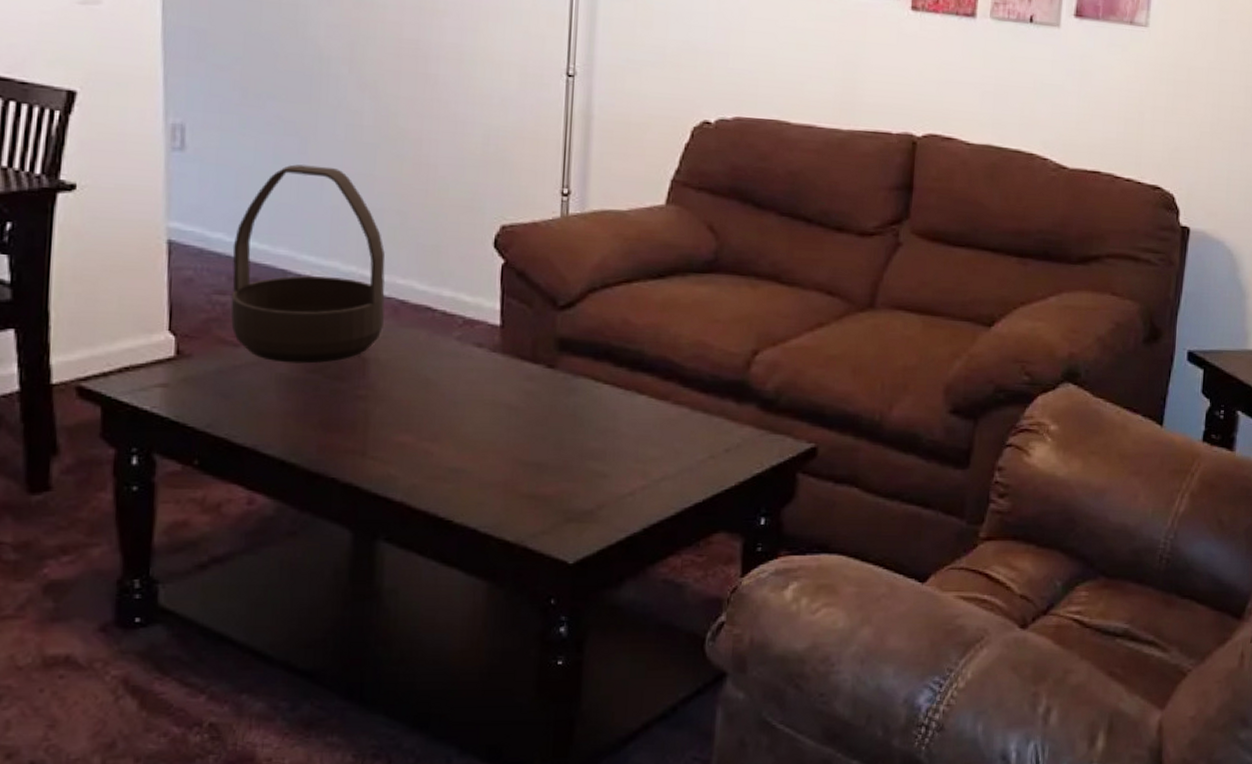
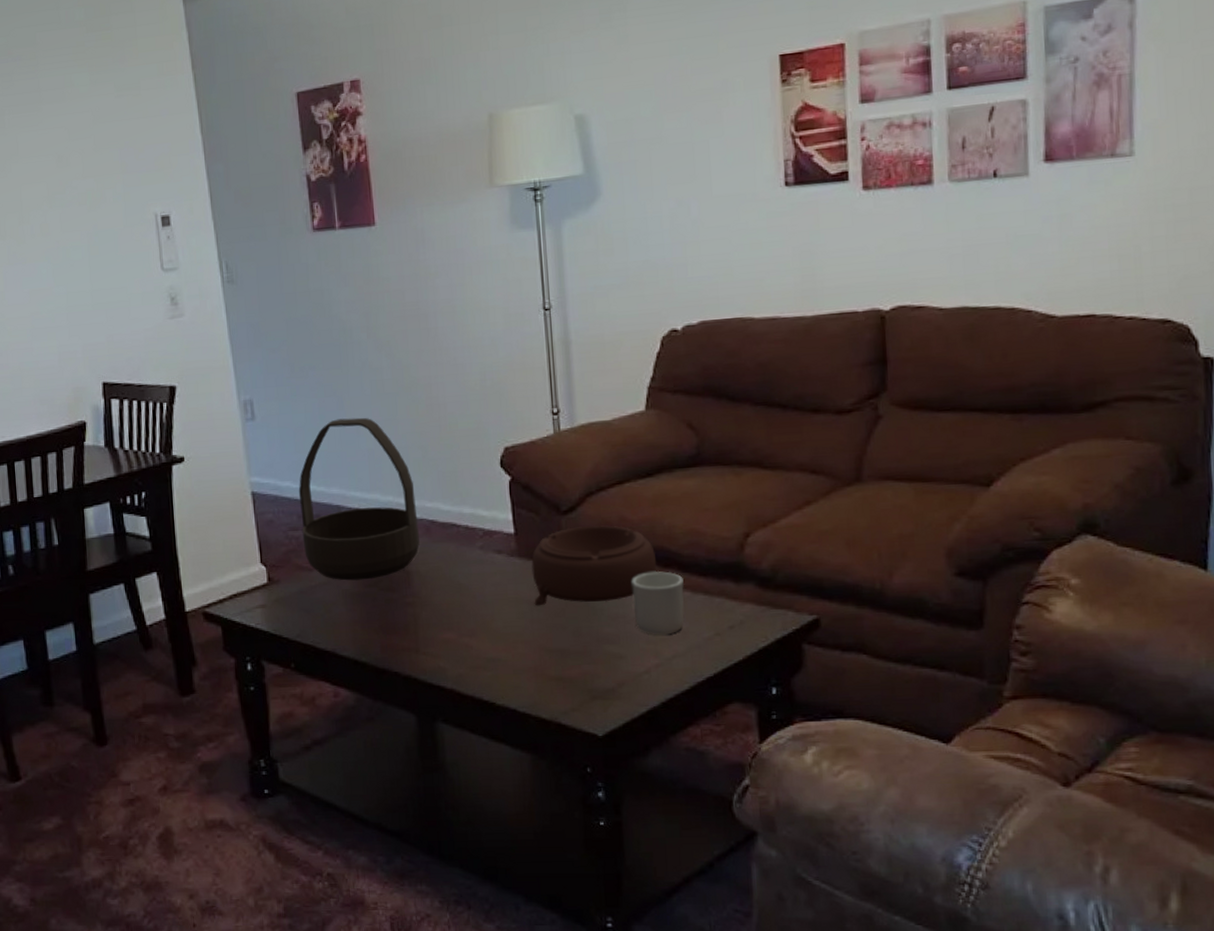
decorative bowl: none [513,325,657,413] -> present [531,525,657,606]
mug: none [625,383,684,454] -> present [631,571,685,635]

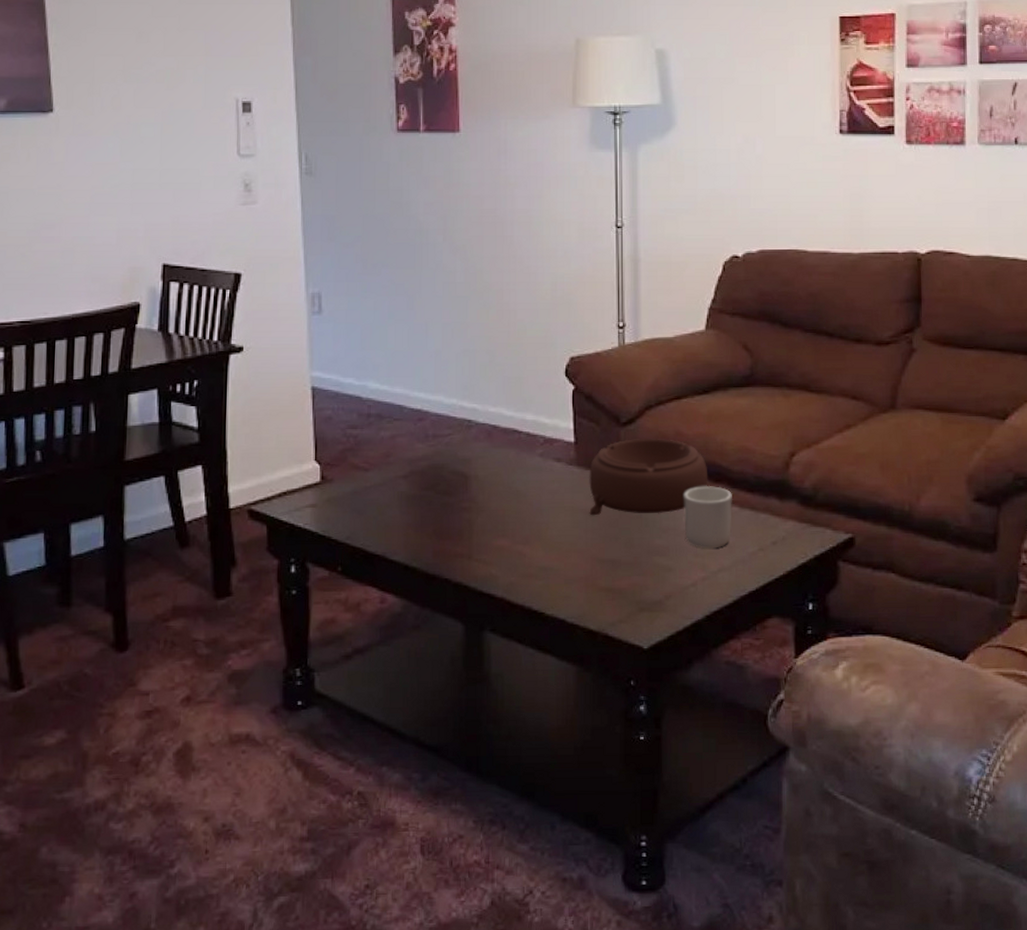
basket: present [298,417,420,581] -> none [360,318,480,483]

